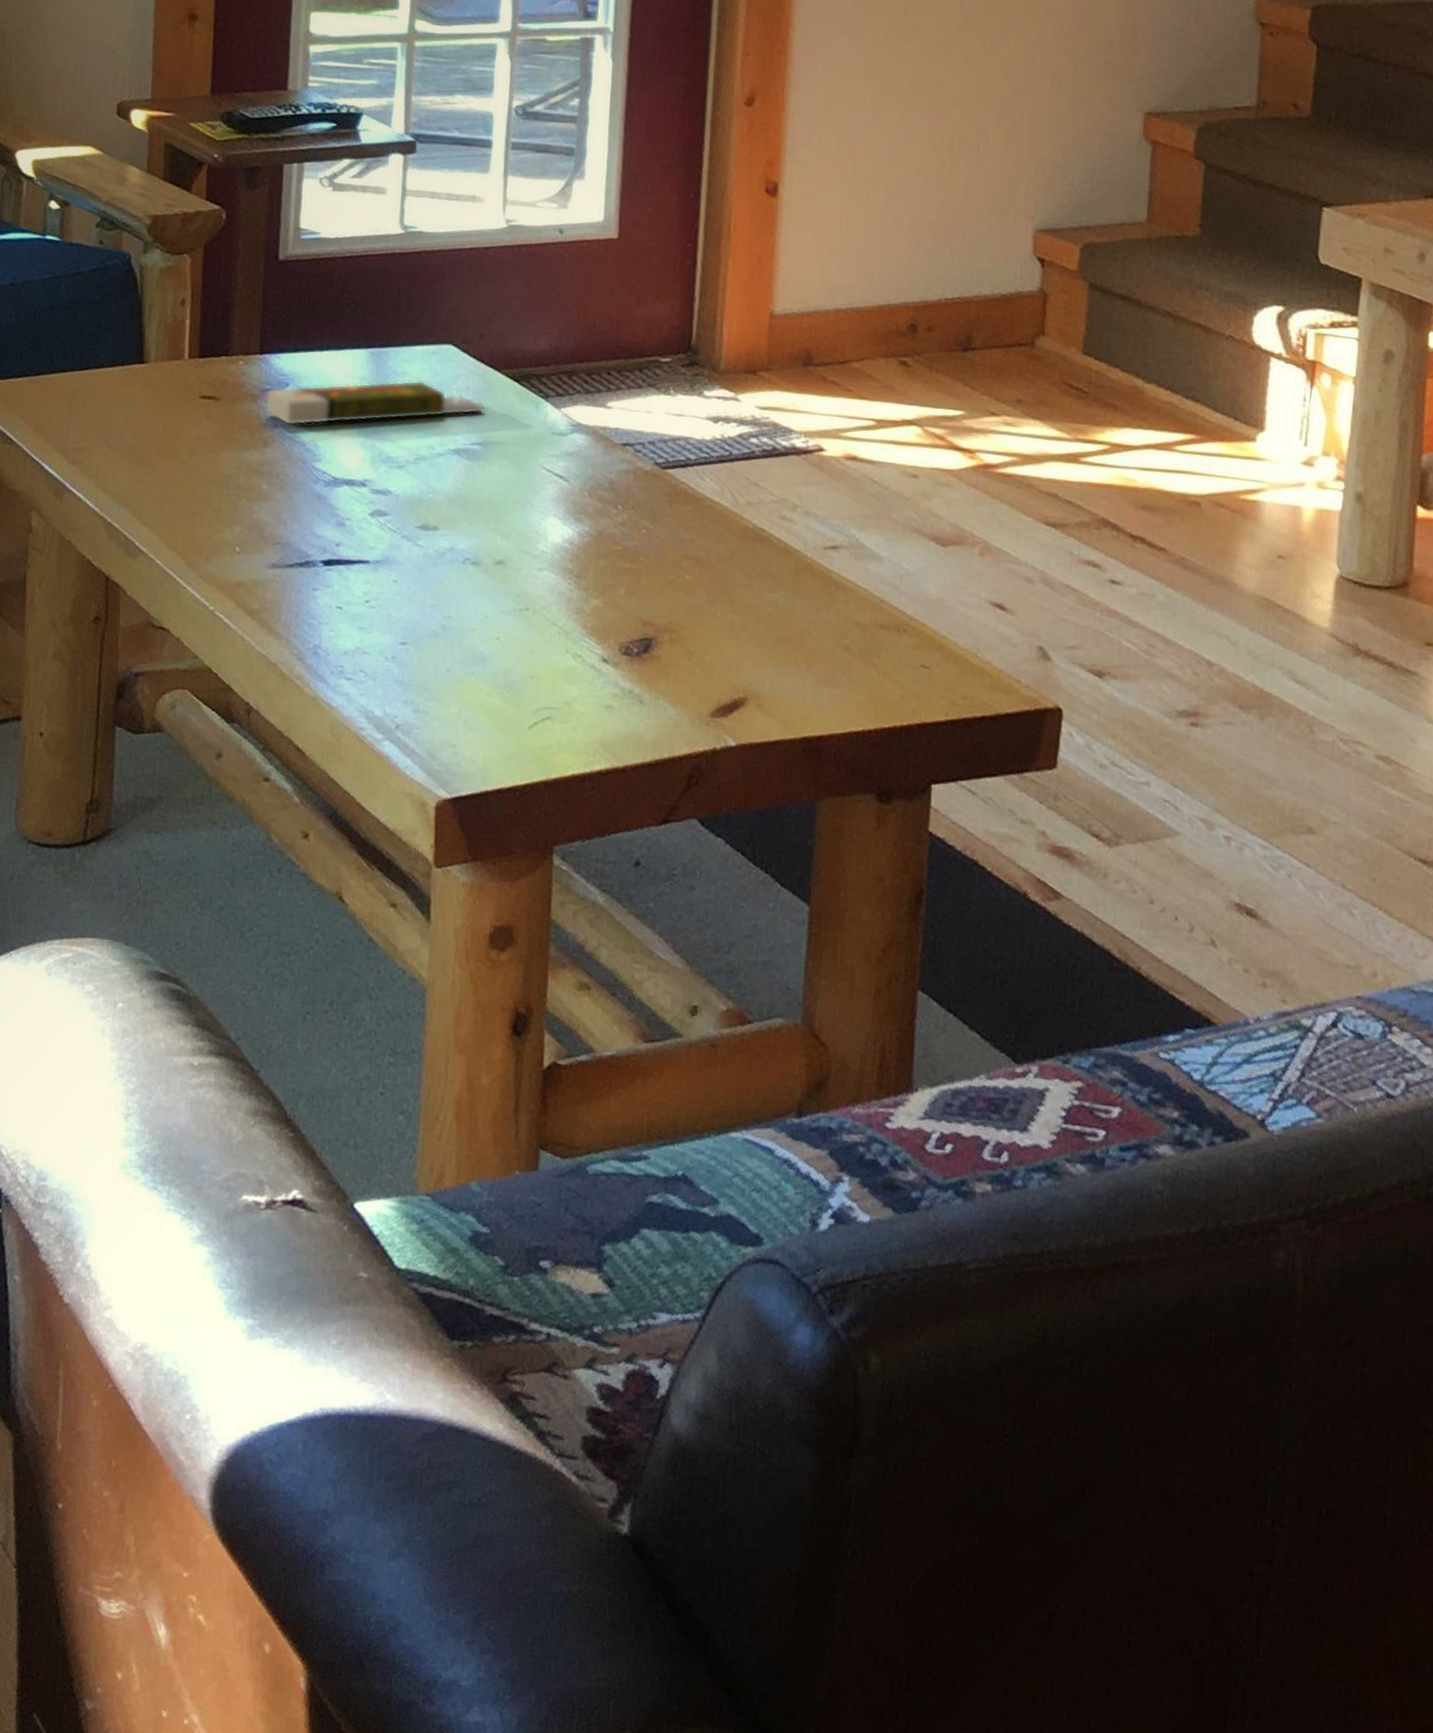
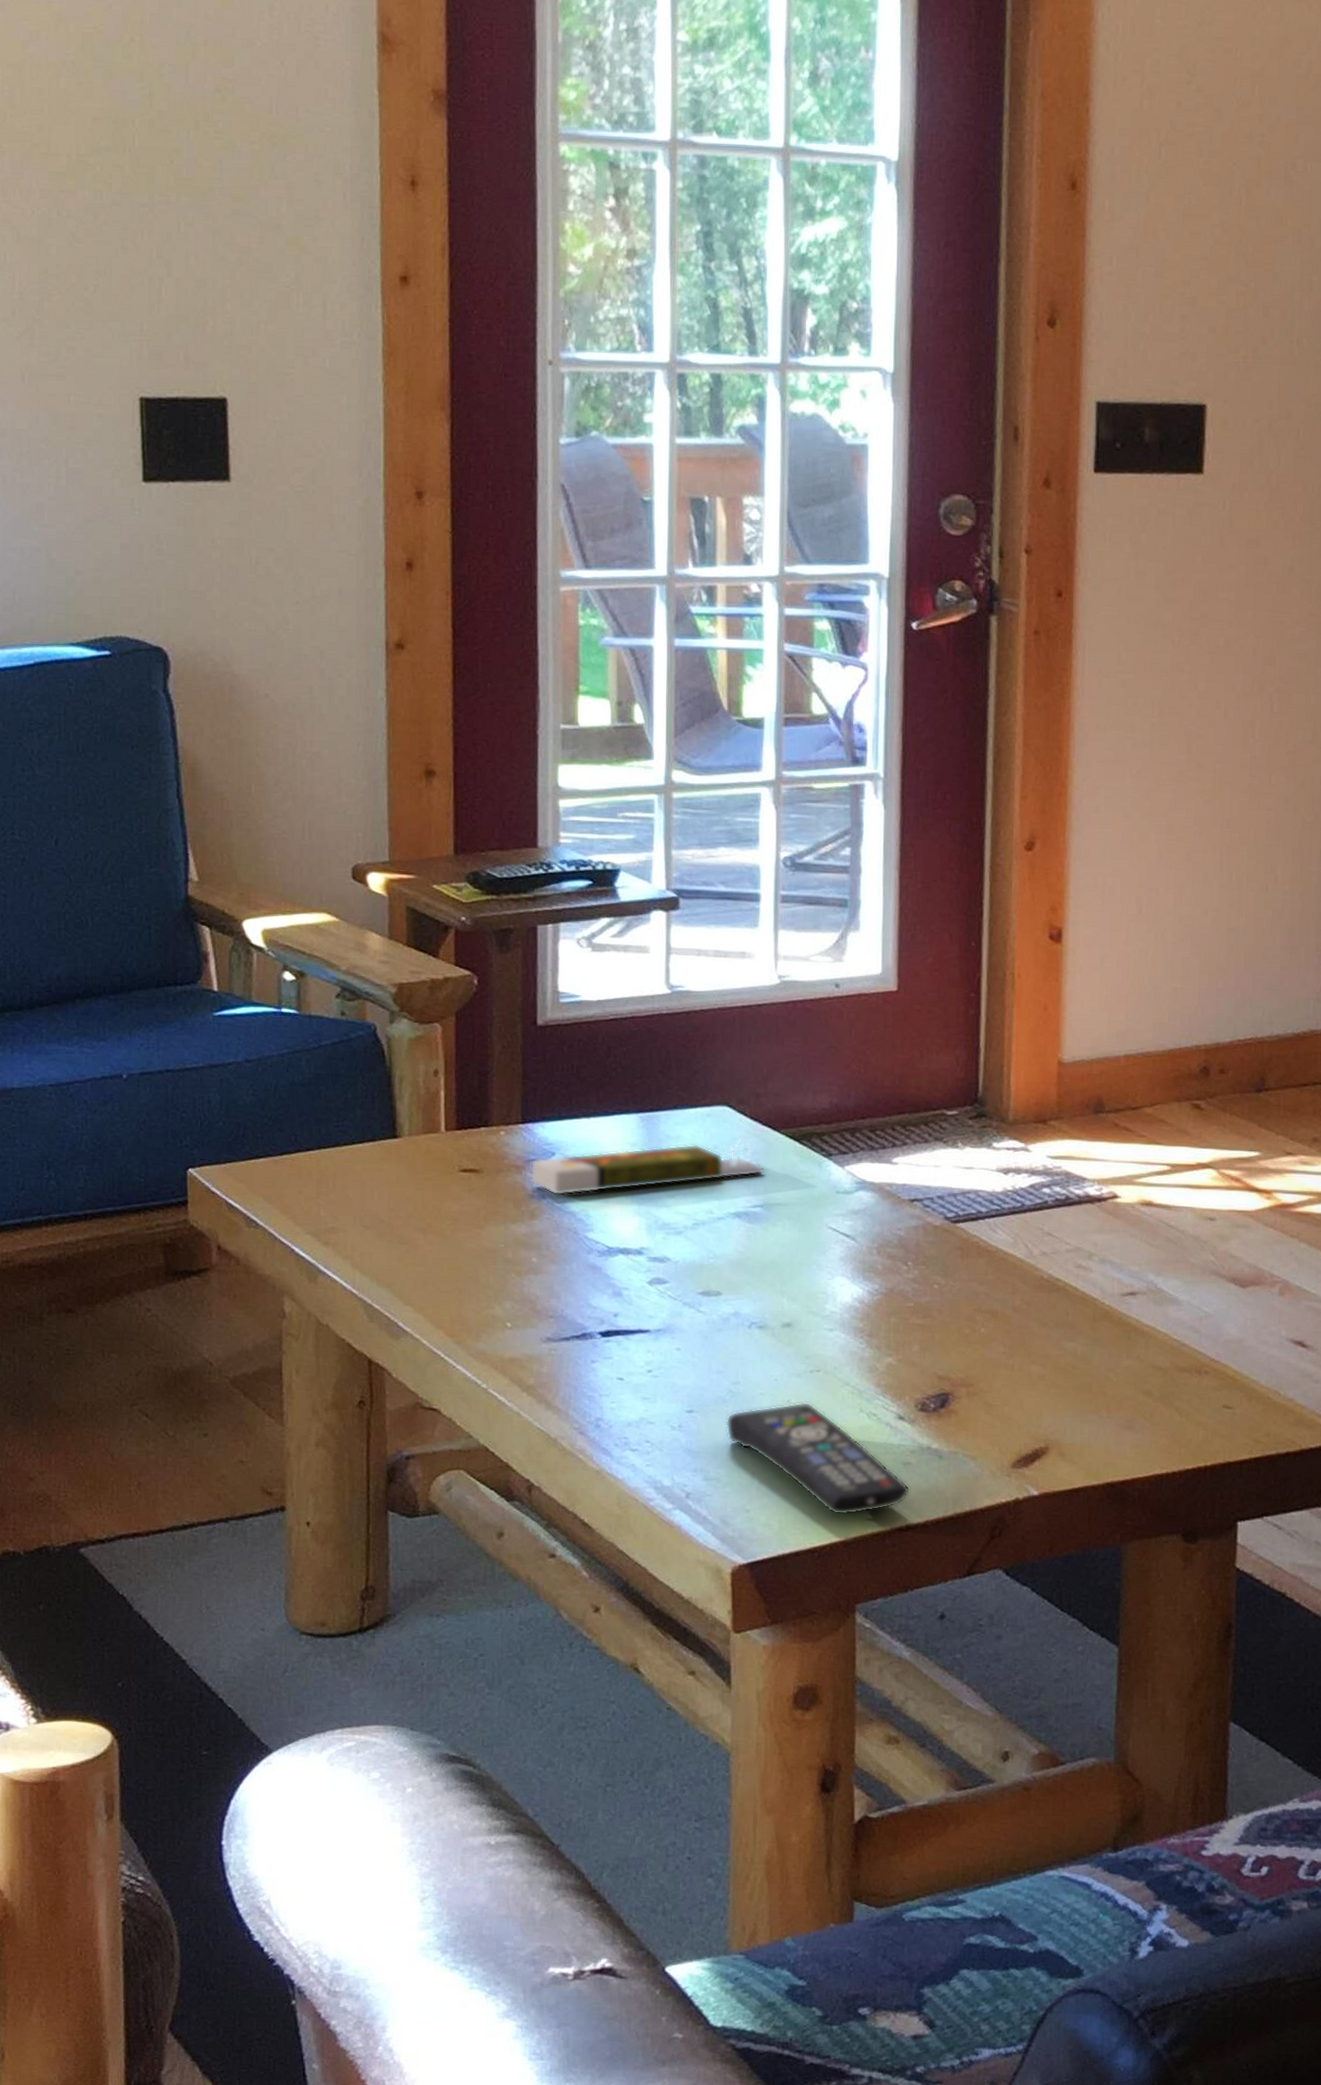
remote control: none [436,639,612,756] -> present [725,1402,911,1516]

